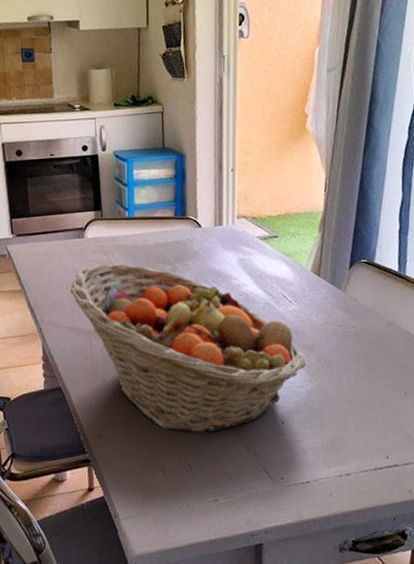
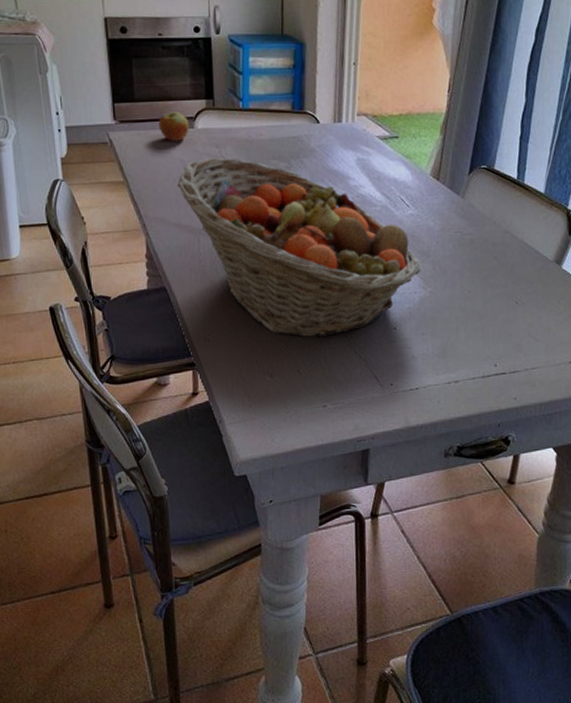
apple: none [51,223,80,251] -> present [158,111,189,141]

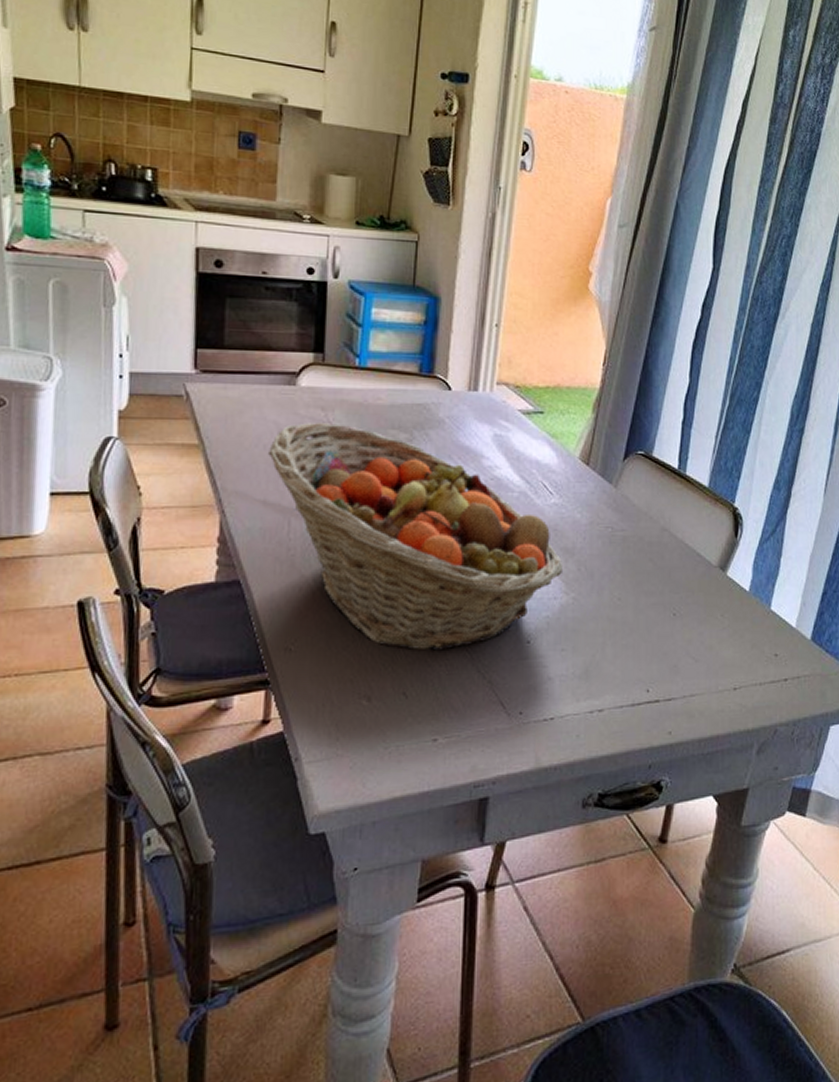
apple: present [158,111,189,141] -> none [251,364,290,400]

